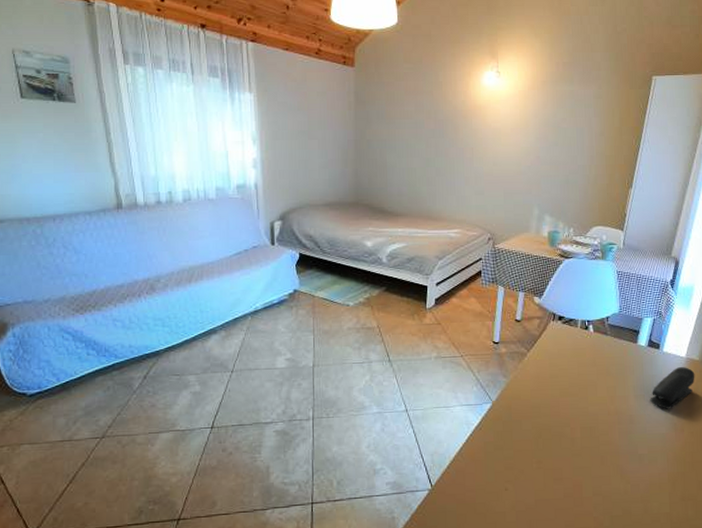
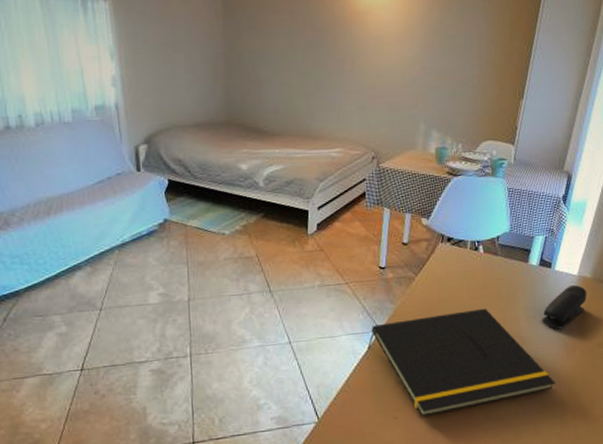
notepad: none [480,385,665,490] -> present [367,308,556,417]

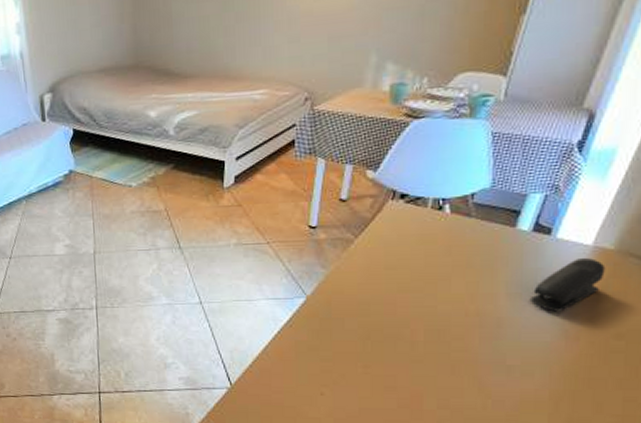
notepad: present [367,308,556,417] -> none [291,280,545,397]

